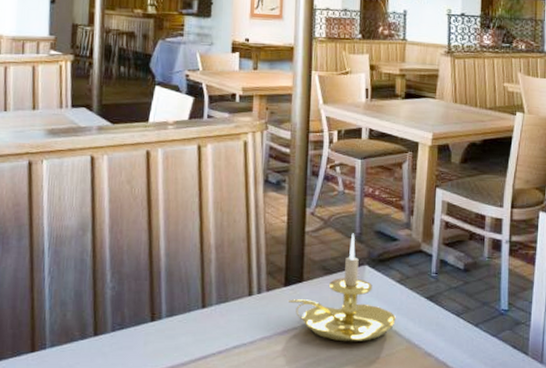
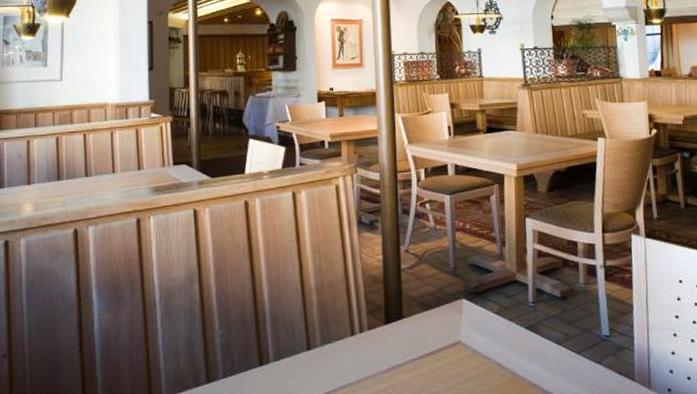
candle holder: present [289,233,396,342] -> none [390,267,497,377]

